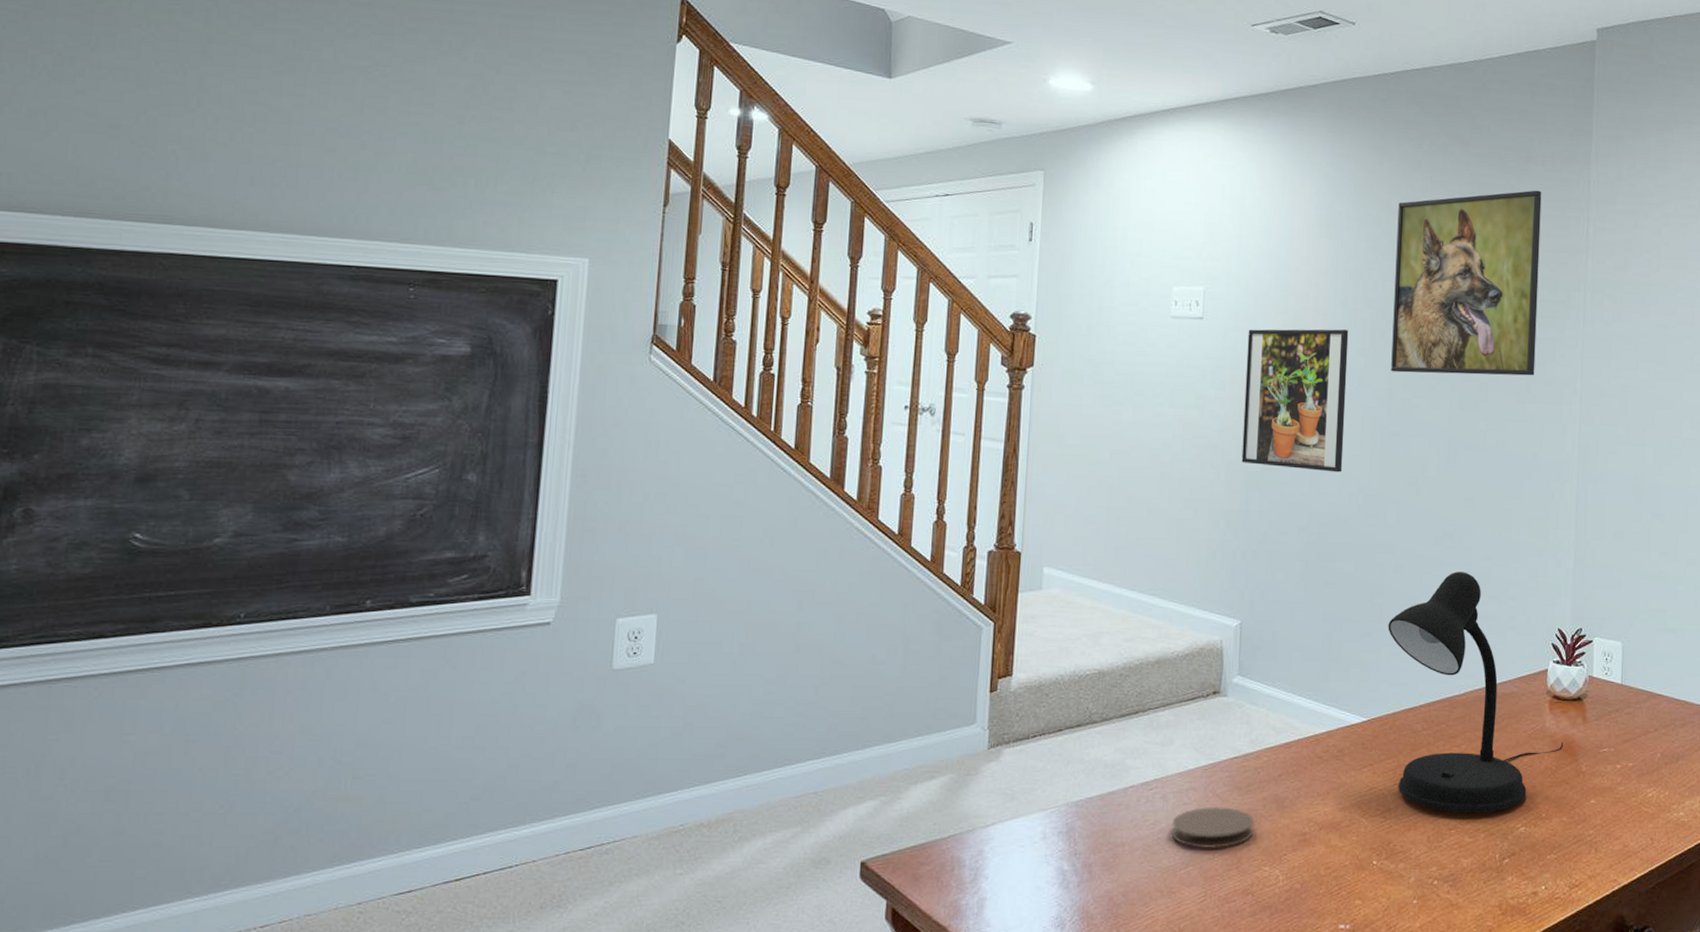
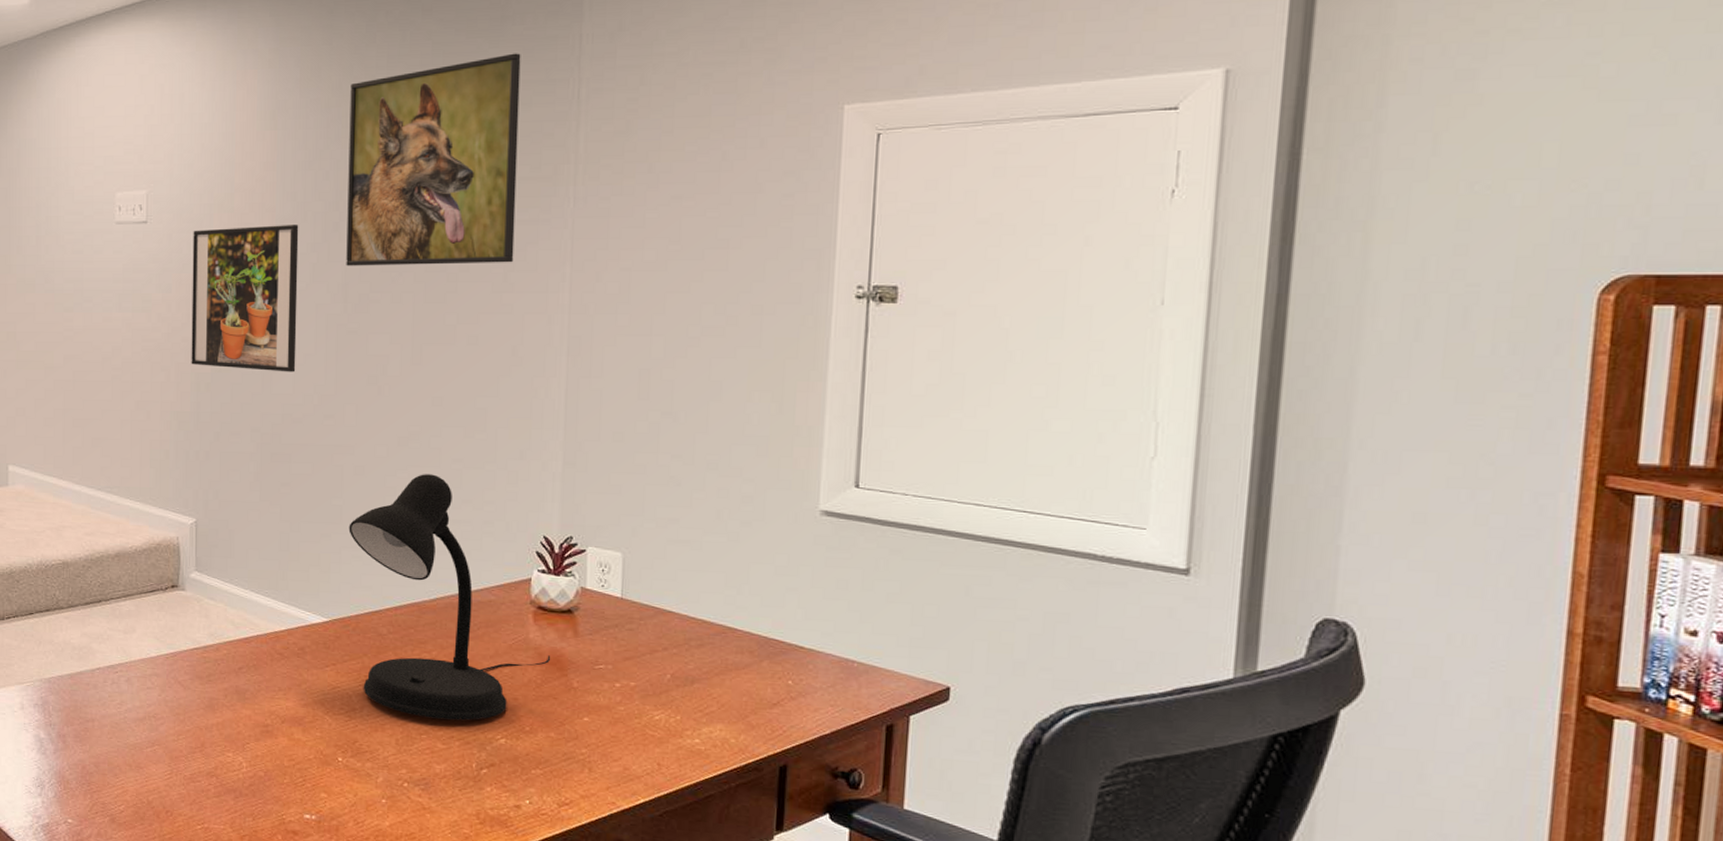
coaster: present [1171,806,1255,849] -> none [137,692,216,732]

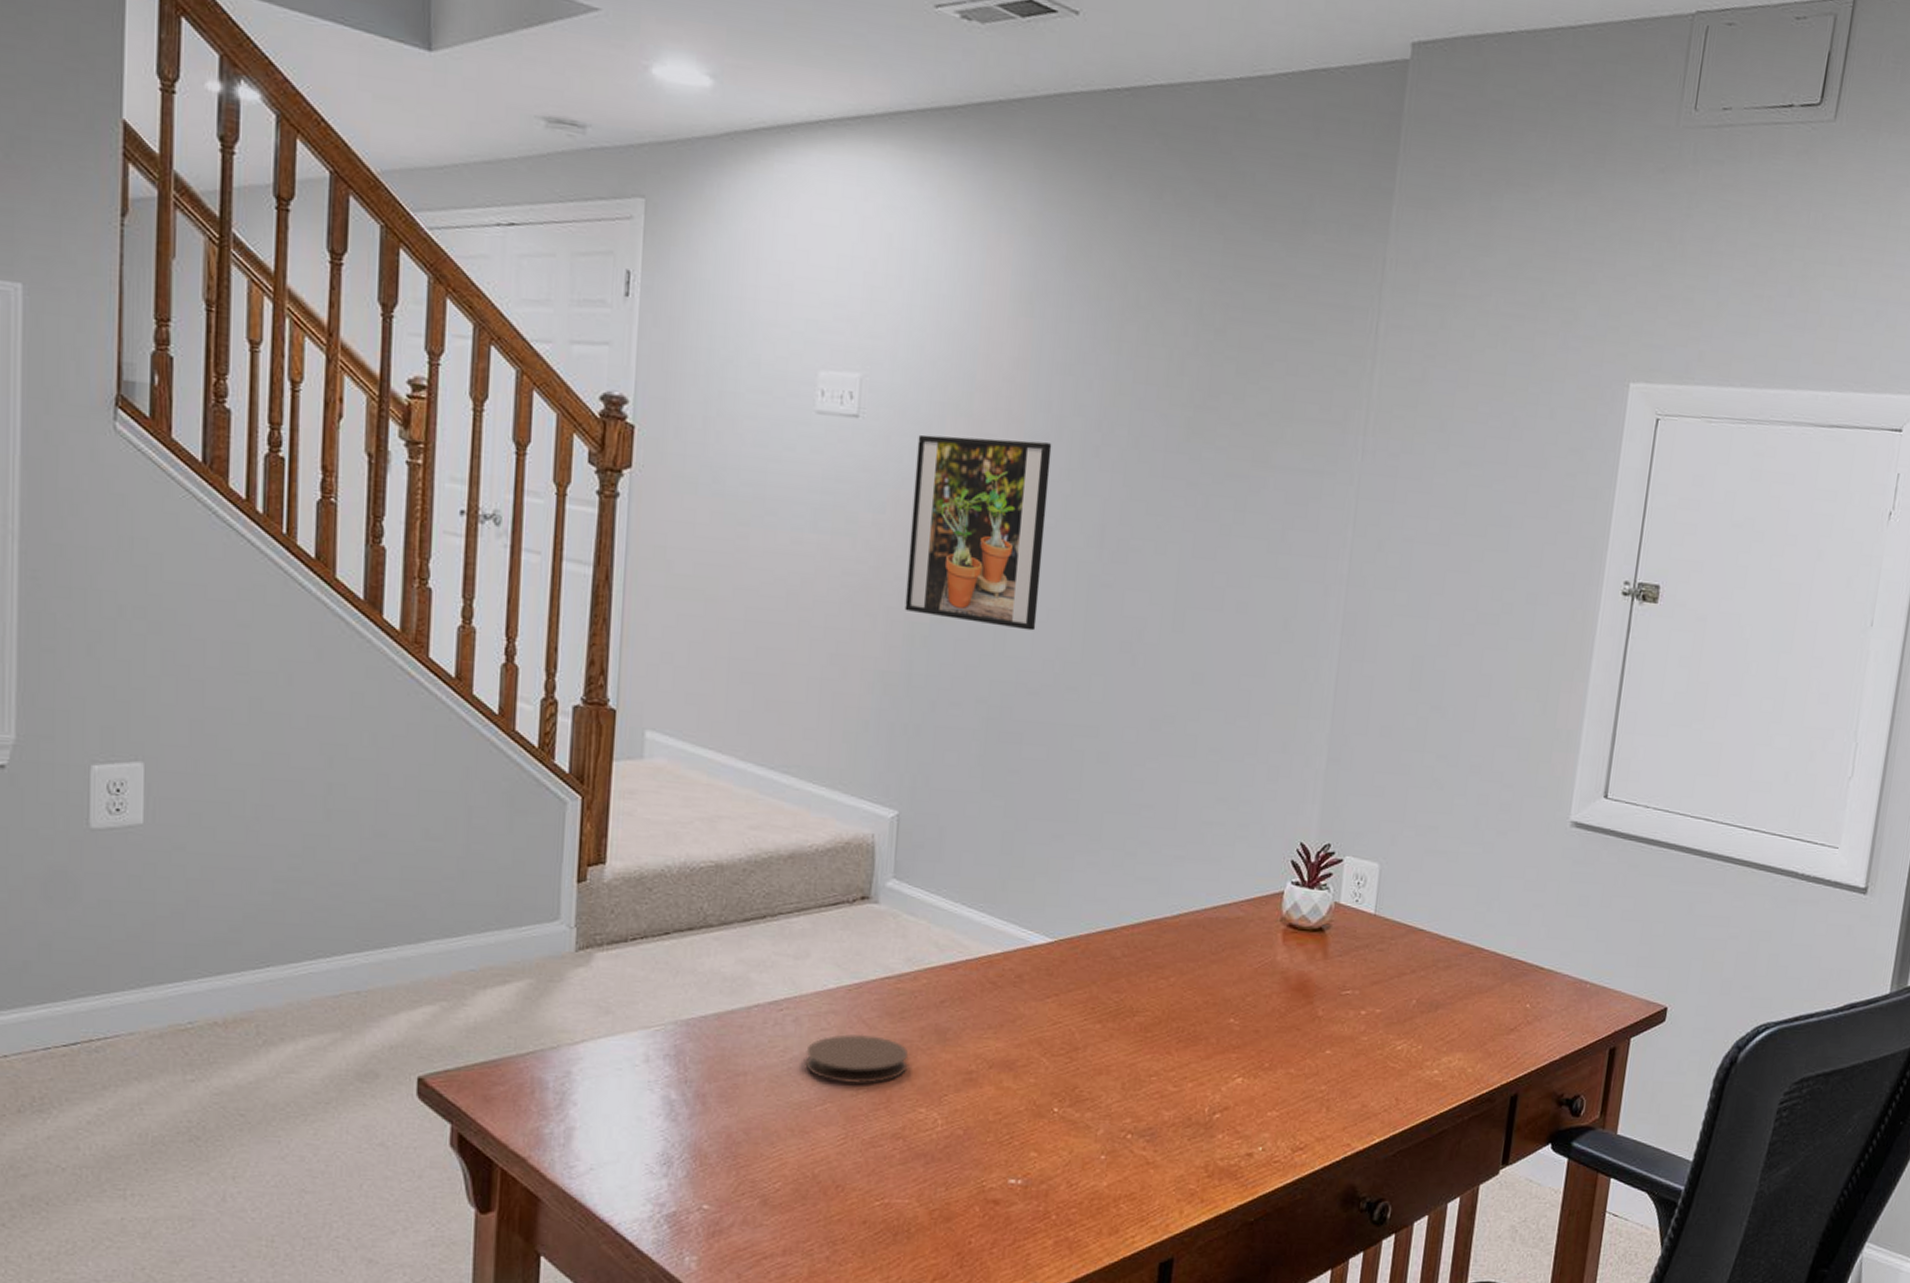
coaster: none [137,692,216,732] -> present [805,1034,909,1084]
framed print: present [346,53,521,266] -> none [1105,267,1320,519]
desk lamp: present [348,474,551,721] -> none [1085,765,1298,1059]

